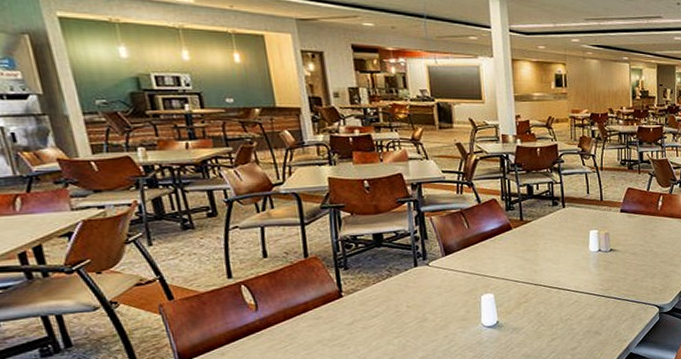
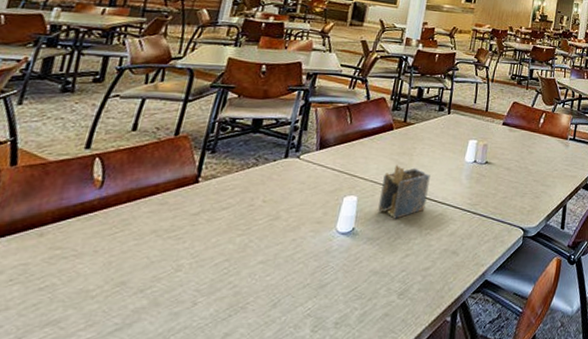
napkin holder: none [514,261,560,310] -> present [378,164,431,219]

